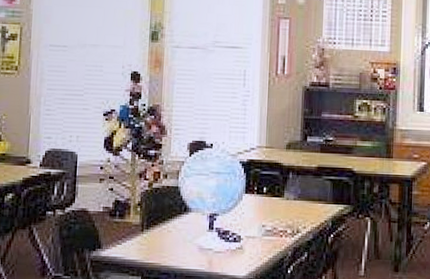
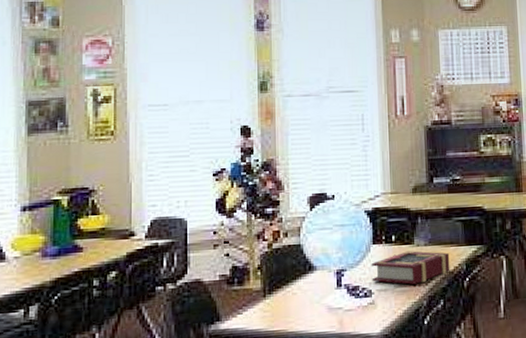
book: none [241,203,317,235] -> present [371,251,450,285]

